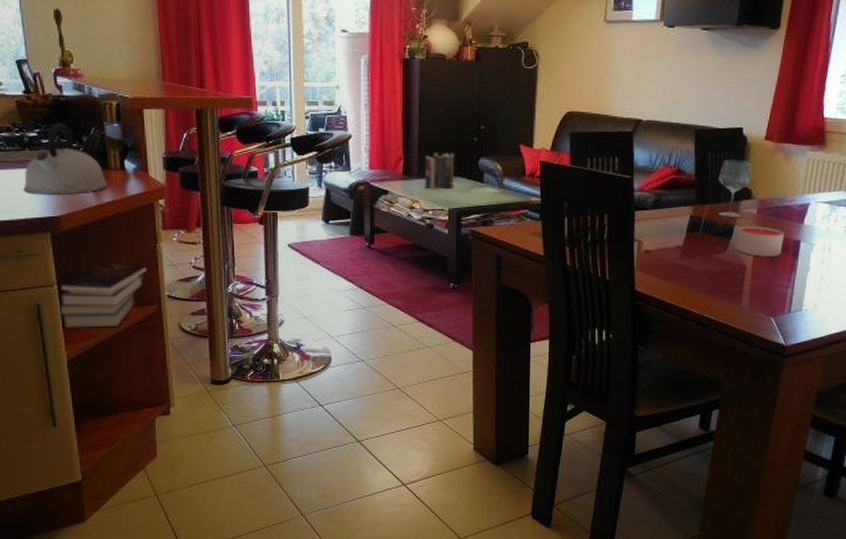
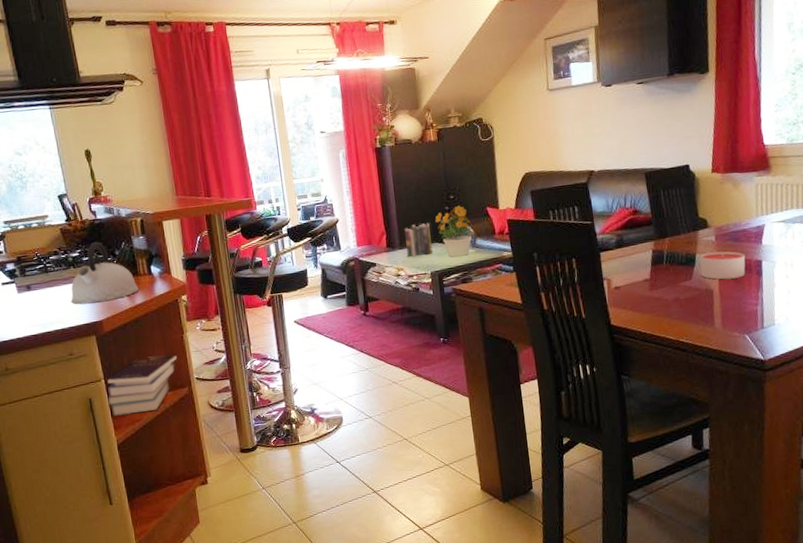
flowerpot: none [460,138,500,197] -> present [435,205,472,258]
wine glass: present [717,159,752,218] -> none [673,193,706,248]

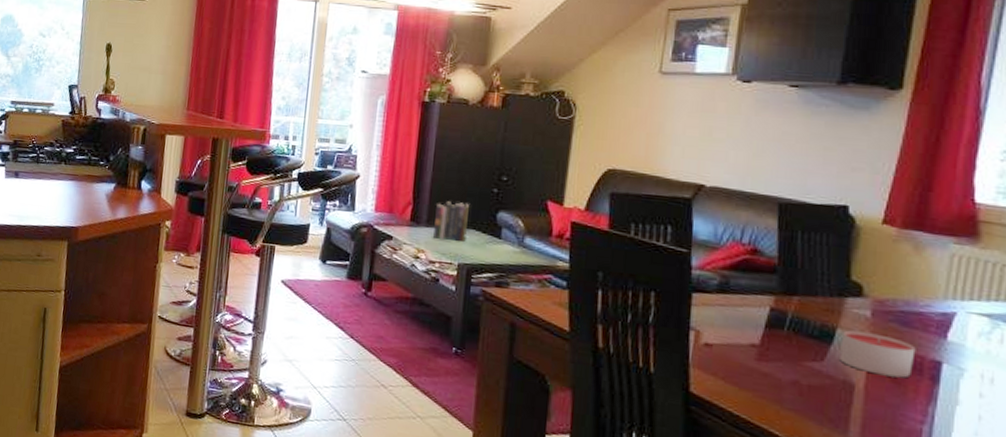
kettle: present [71,241,139,305] -> none [53,141,124,208]
books: present [107,355,177,416] -> none [62,278,144,341]
flowerpot: present [435,205,472,258] -> none [477,190,523,255]

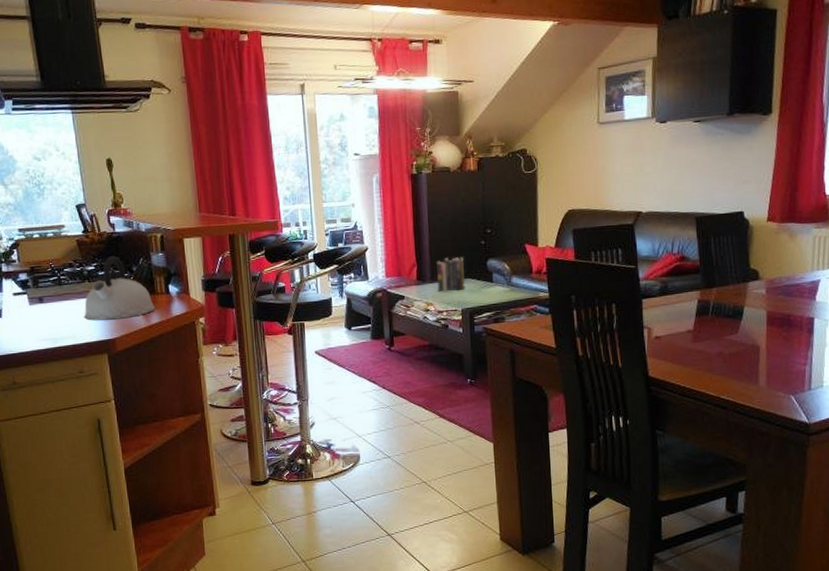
kettle: none [53,141,124,208] -> present [84,255,155,321]
candle: present [840,330,916,379] -> none [748,305,797,336]

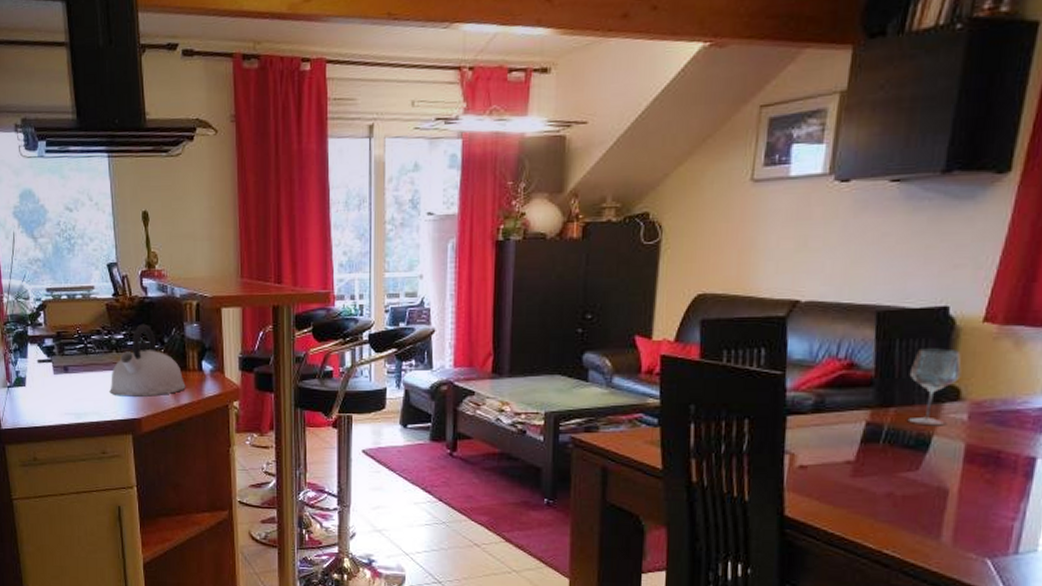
books: present [435,257,465,291] -> none [517,347,554,390]
wine glass: none [723,242,758,300] -> present [907,348,962,426]

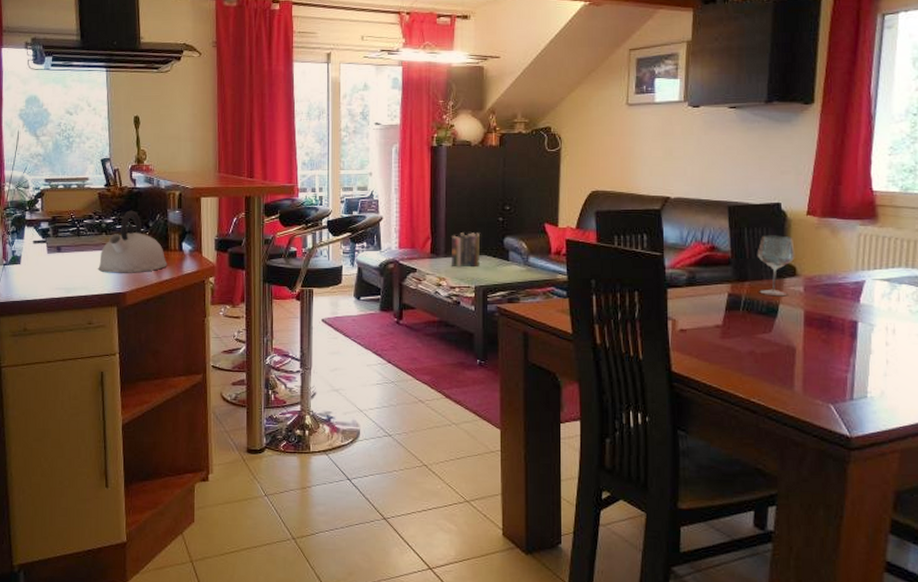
books: none [517,347,554,390] -> present [450,233,481,268]

